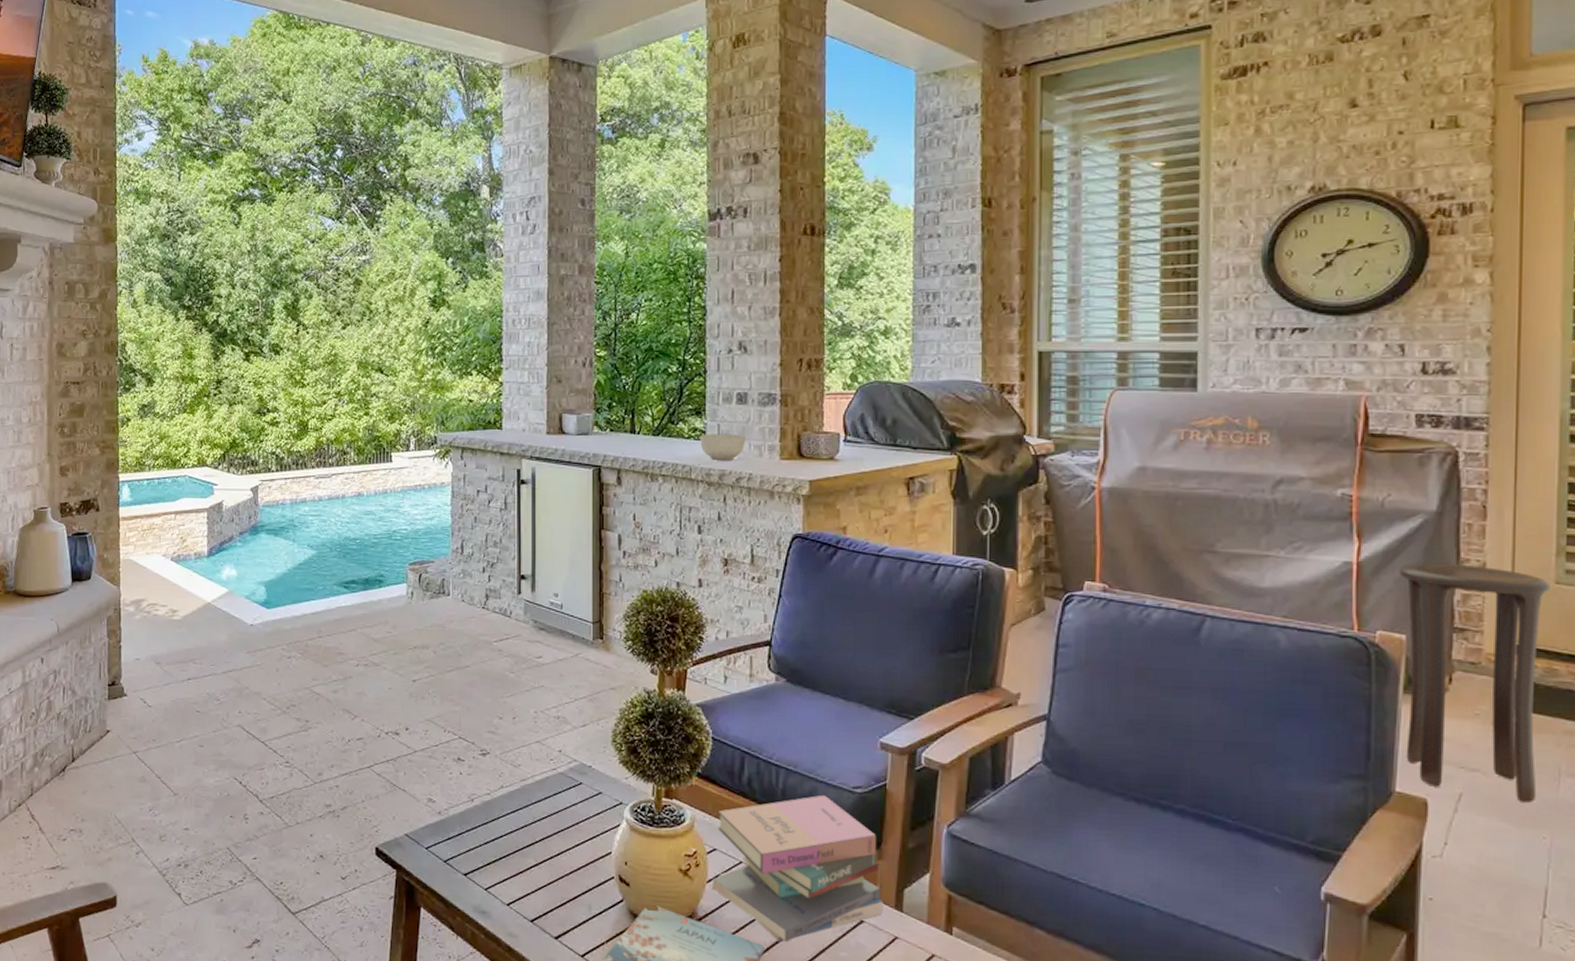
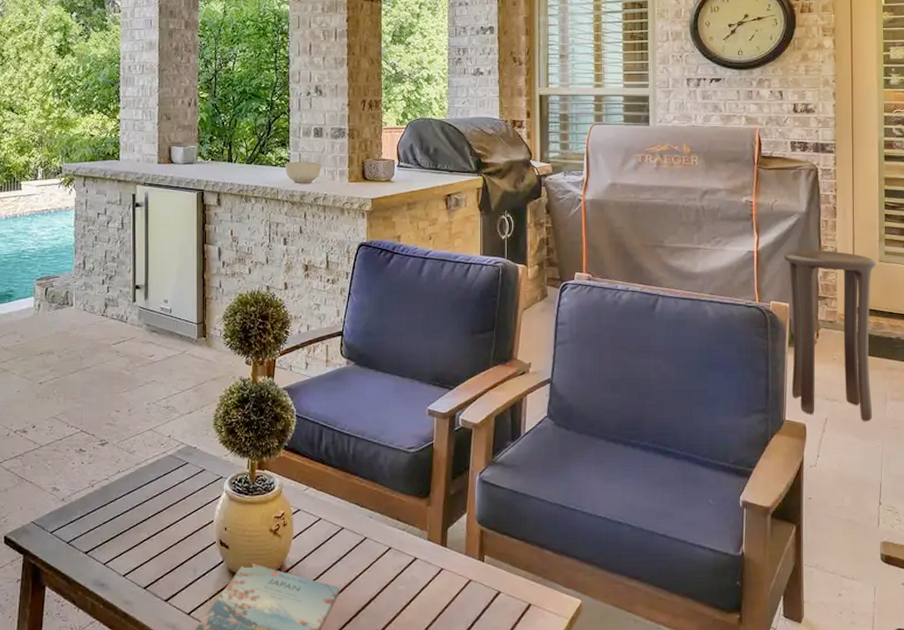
books: present [713,794,883,943] -> none [297,456,432,583]

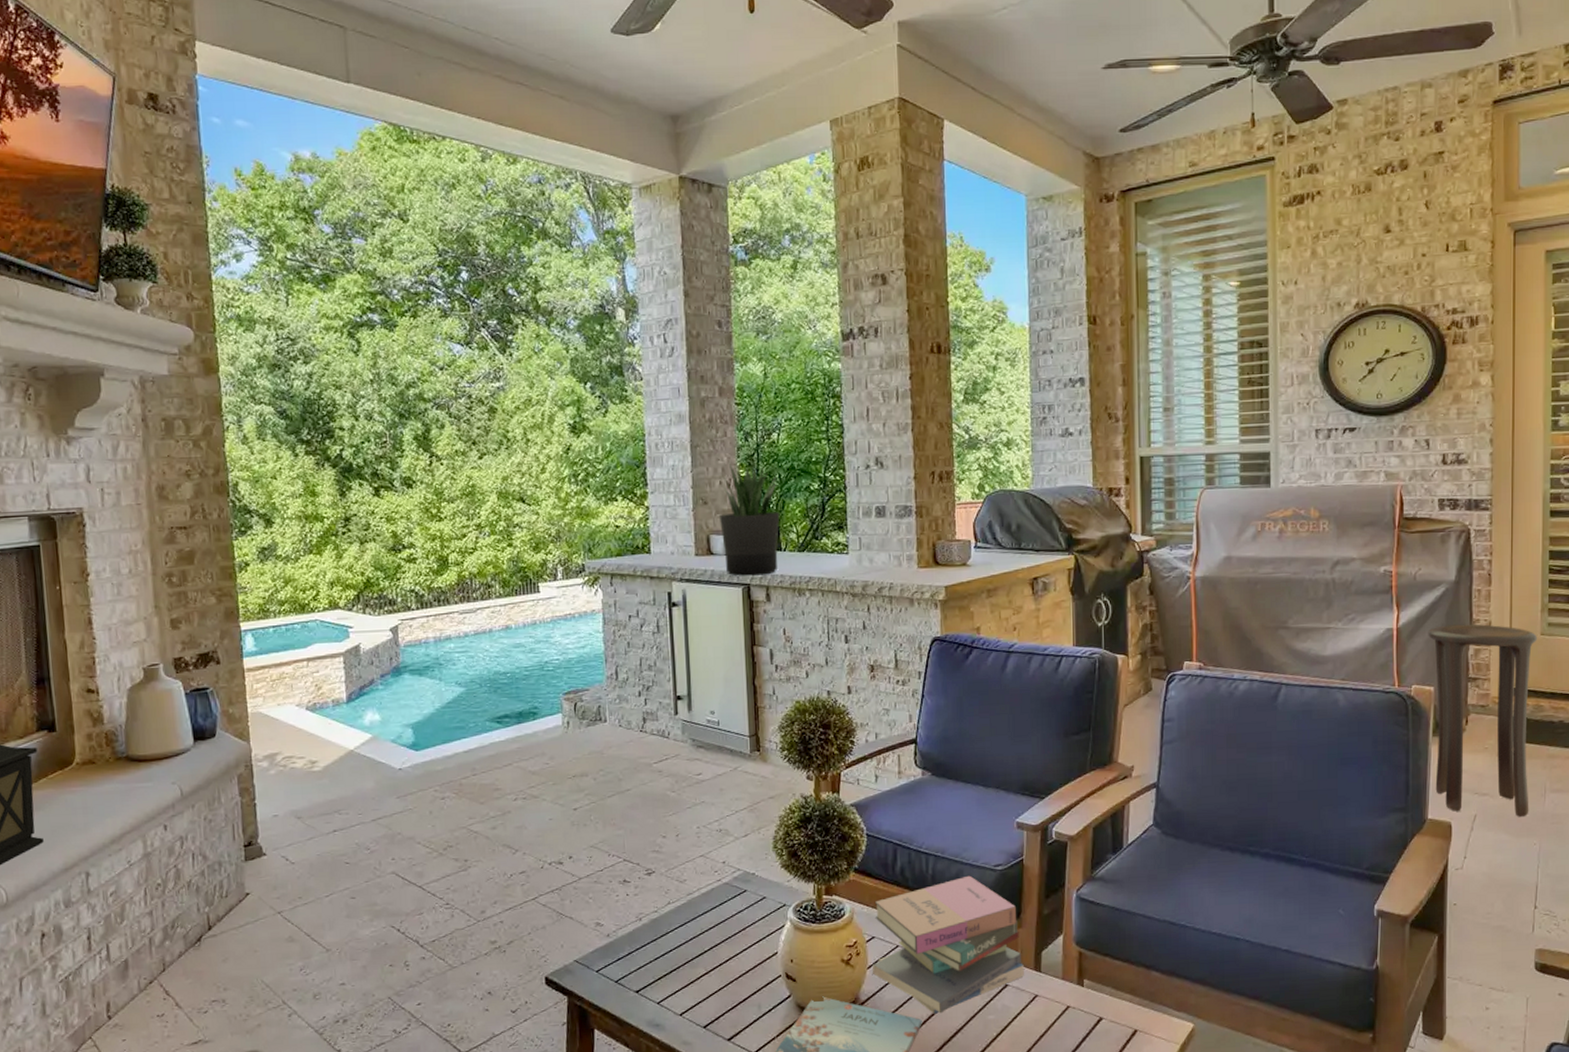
planter: none [179,83,232,183] -> present [718,460,780,576]
bowl: present [285,161,321,183] -> none [843,546,886,572]
books: none [297,456,432,583] -> present [873,875,1024,1014]

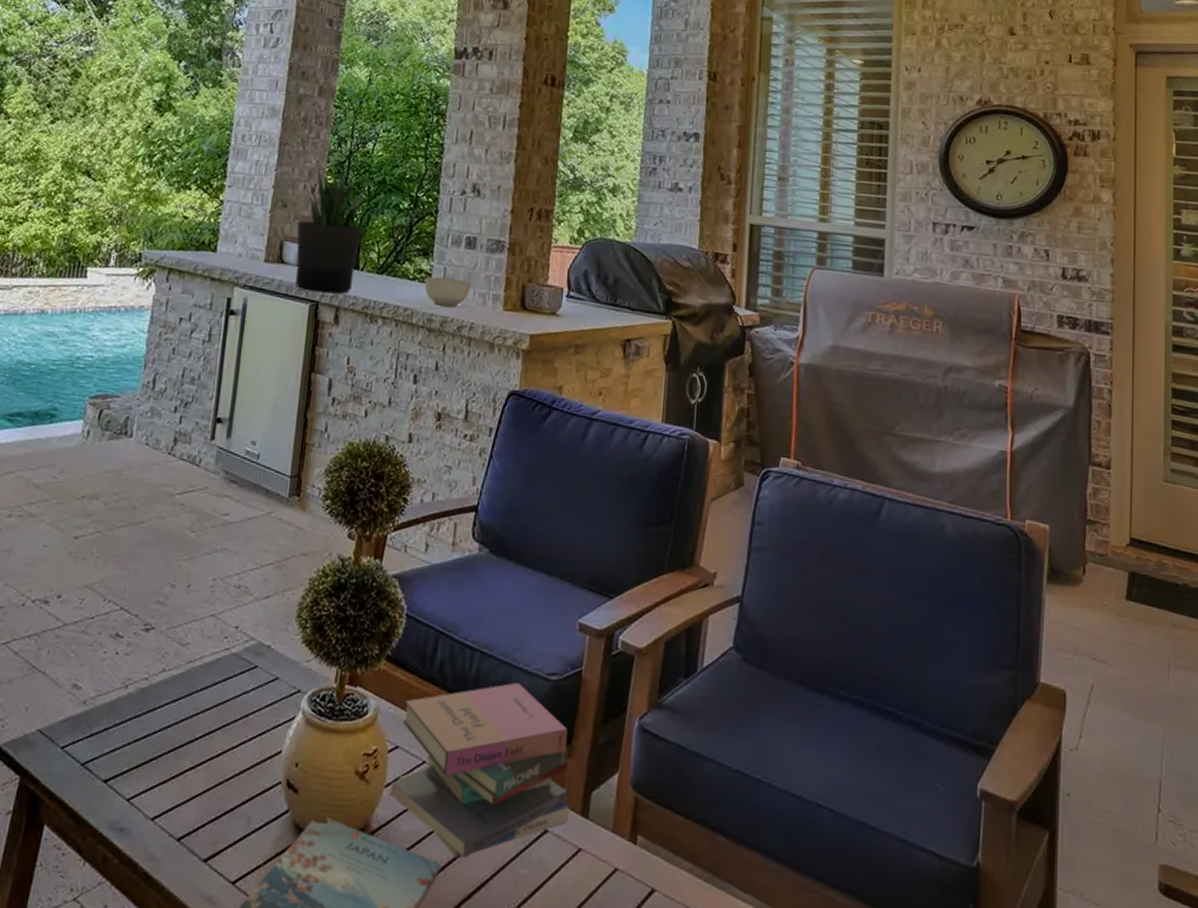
bowl: none [843,546,886,572] -> present [424,276,471,307]
stool: present [1428,624,1537,817] -> none [1044,455,1159,694]

